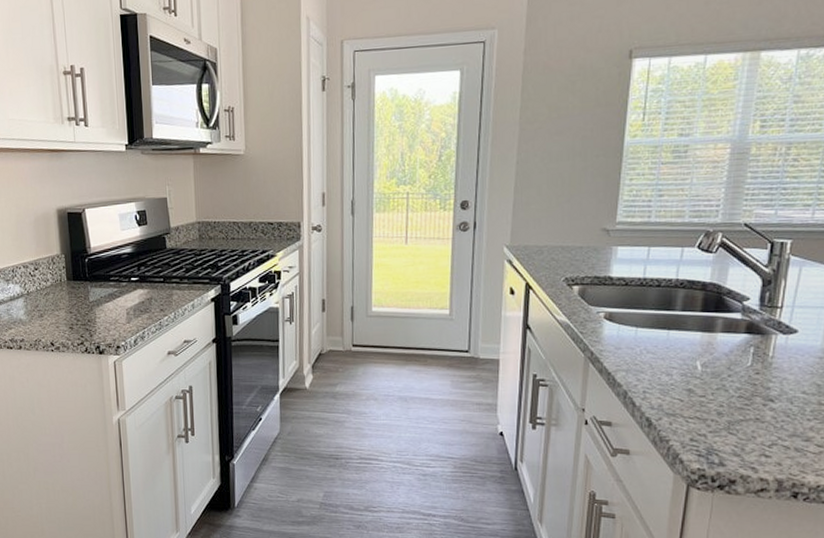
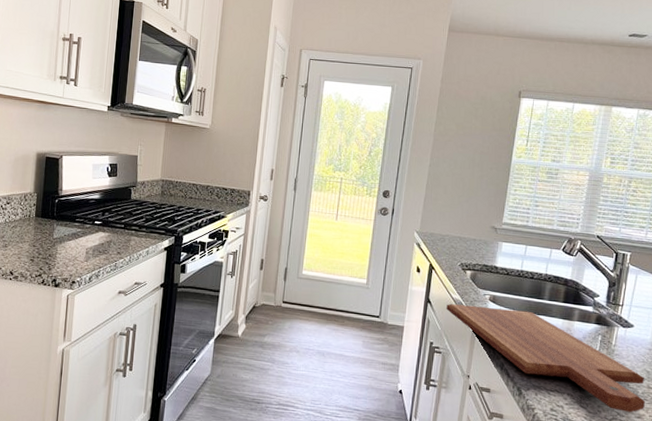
cutting board: none [550,326,816,436] -> present [446,304,646,413]

